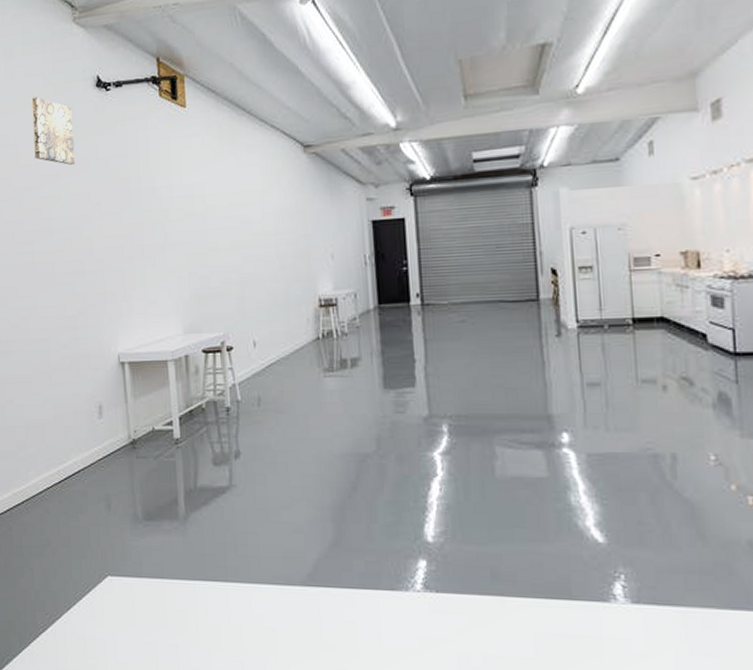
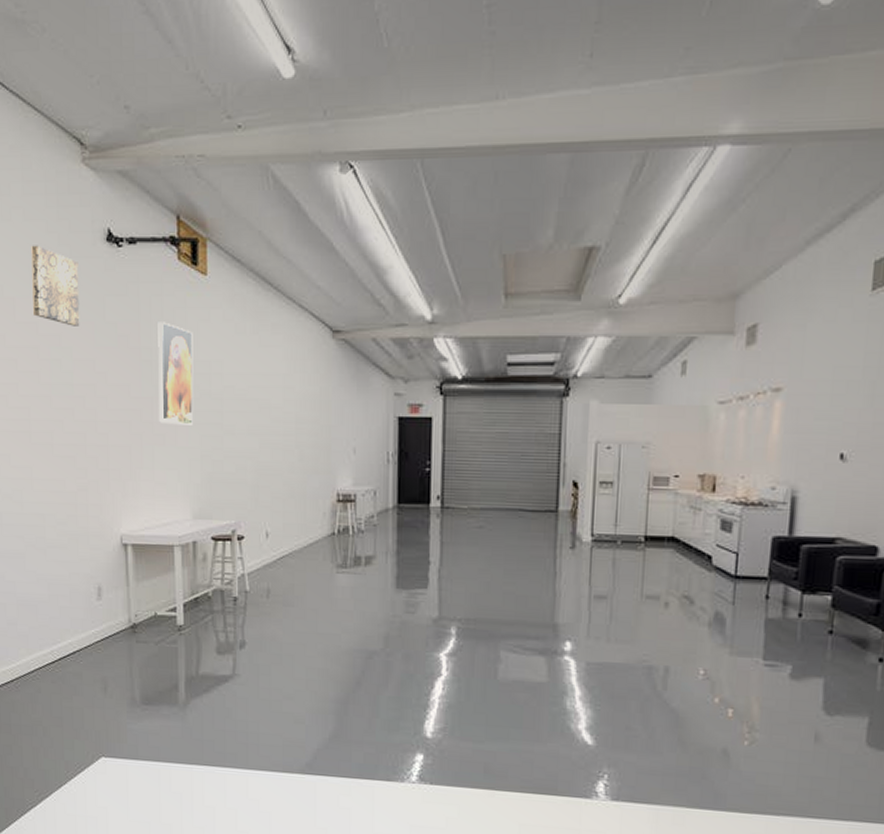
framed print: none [144,153,180,246] -> present [158,322,194,425]

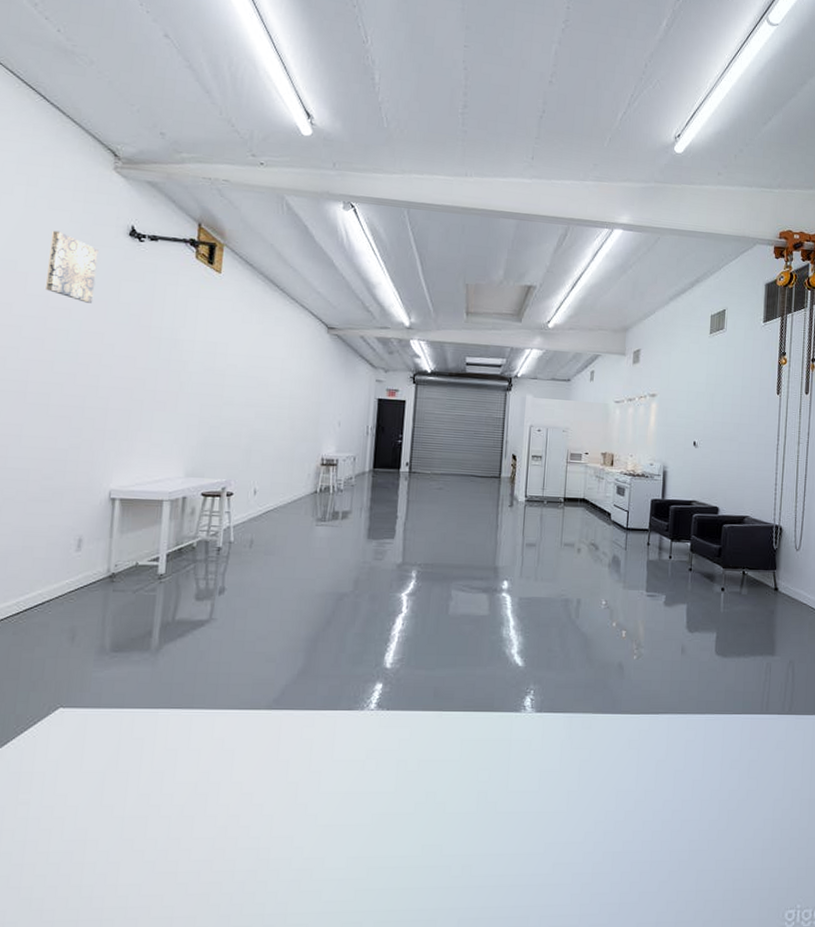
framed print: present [158,322,194,425] -> none [161,306,203,395]

